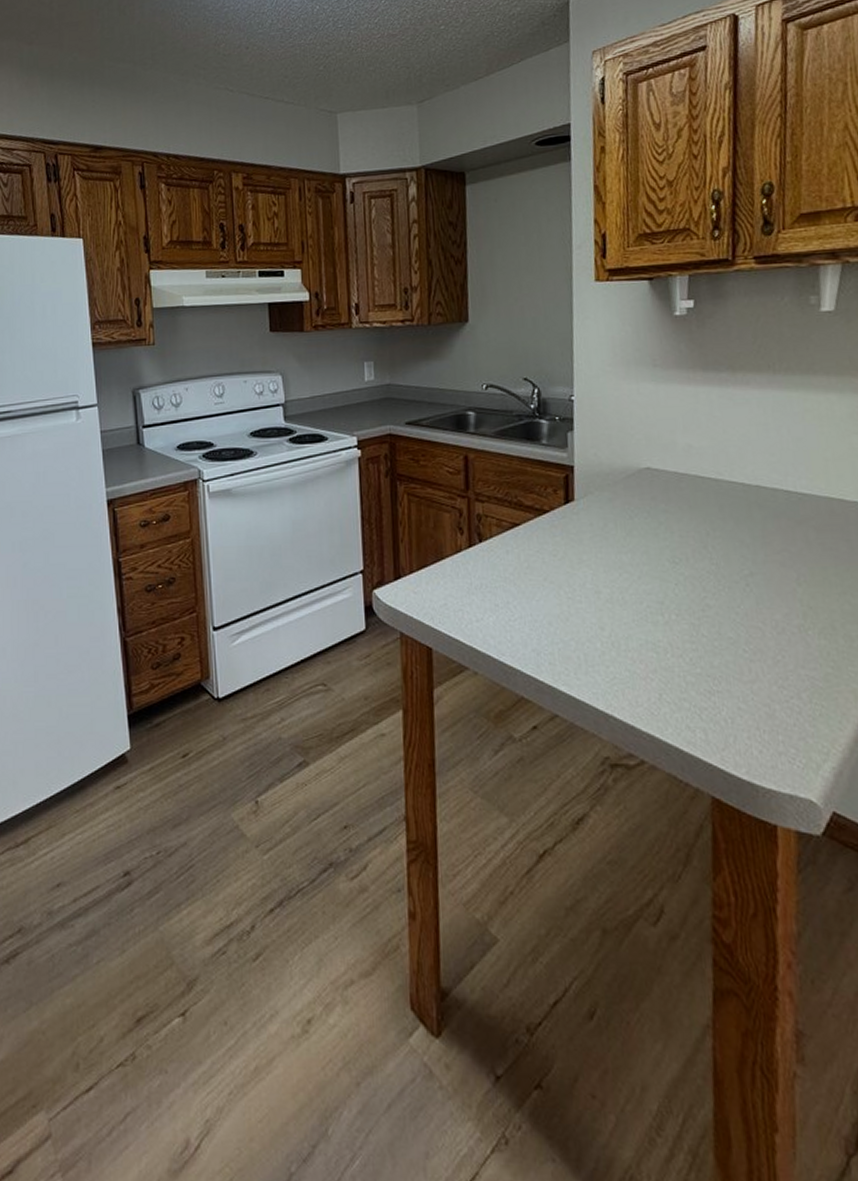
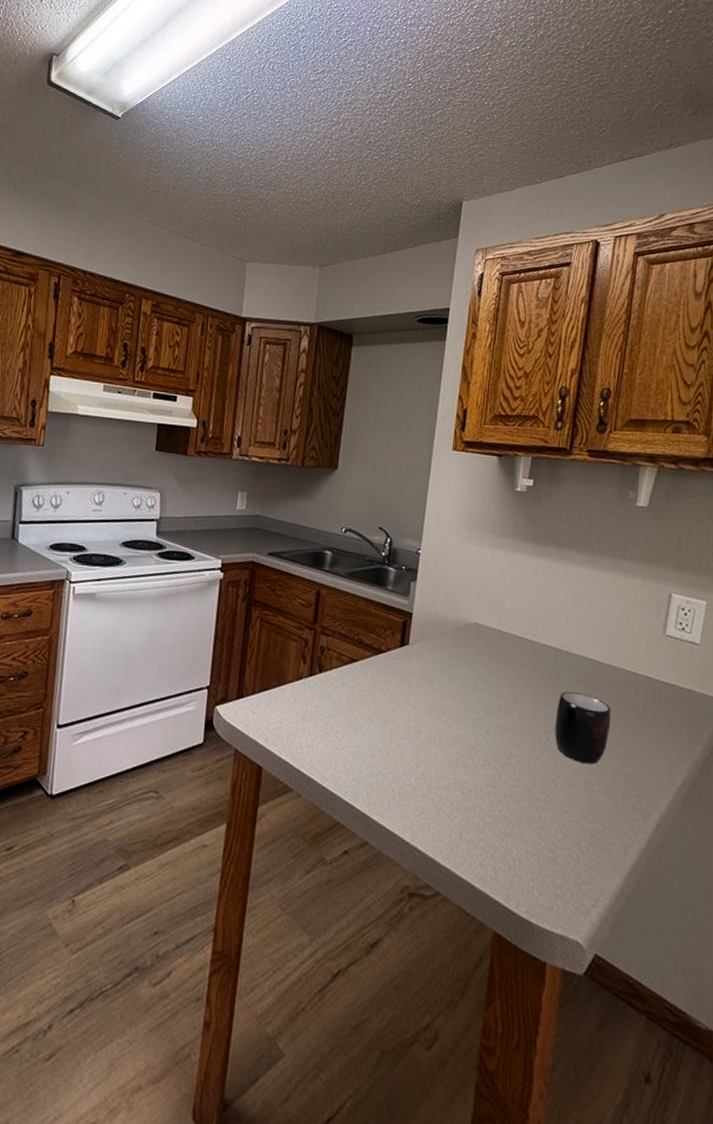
mug: none [753,528,821,607] -> present [555,691,611,765]

